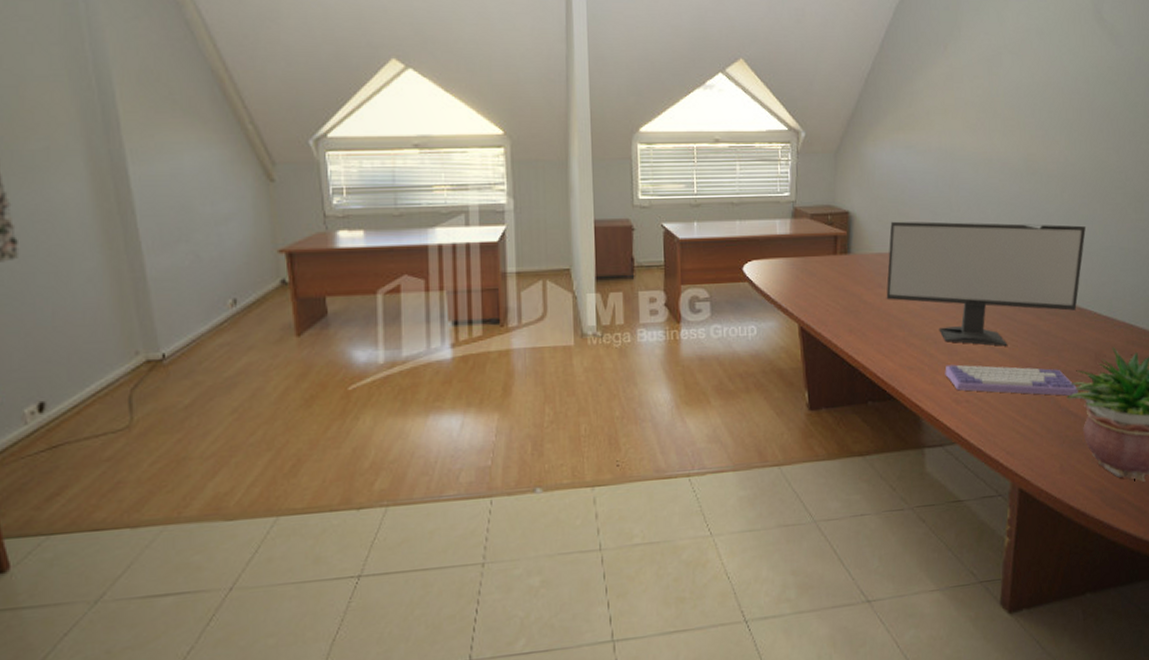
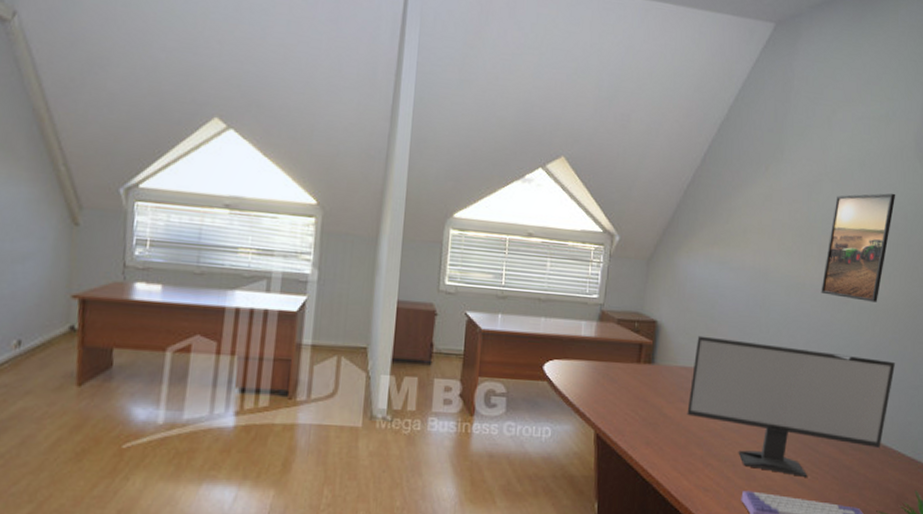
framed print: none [1008,58,1077,170] -> present [821,193,896,302]

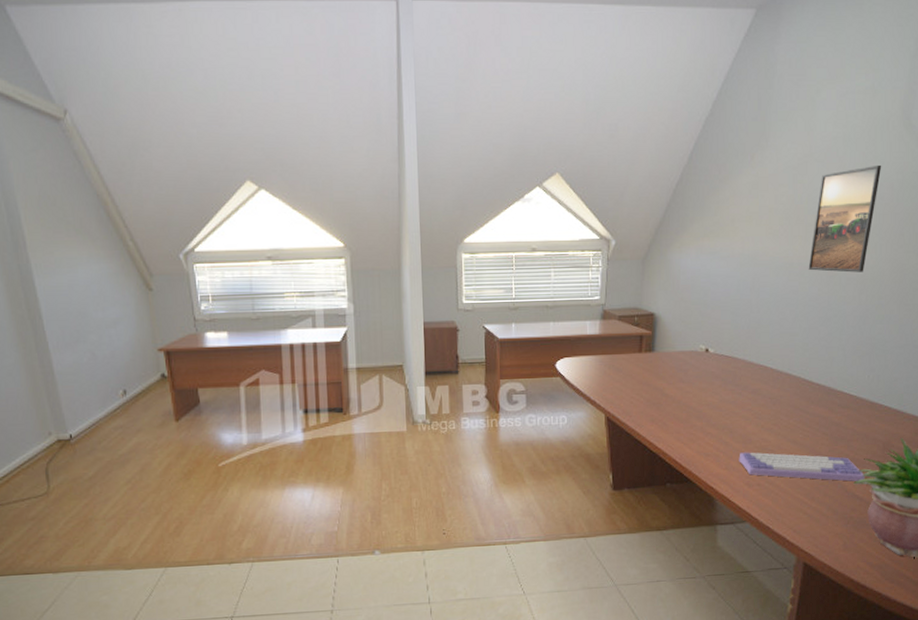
computer monitor: present [687,335,896,477] -> none [686,322,882,436]

